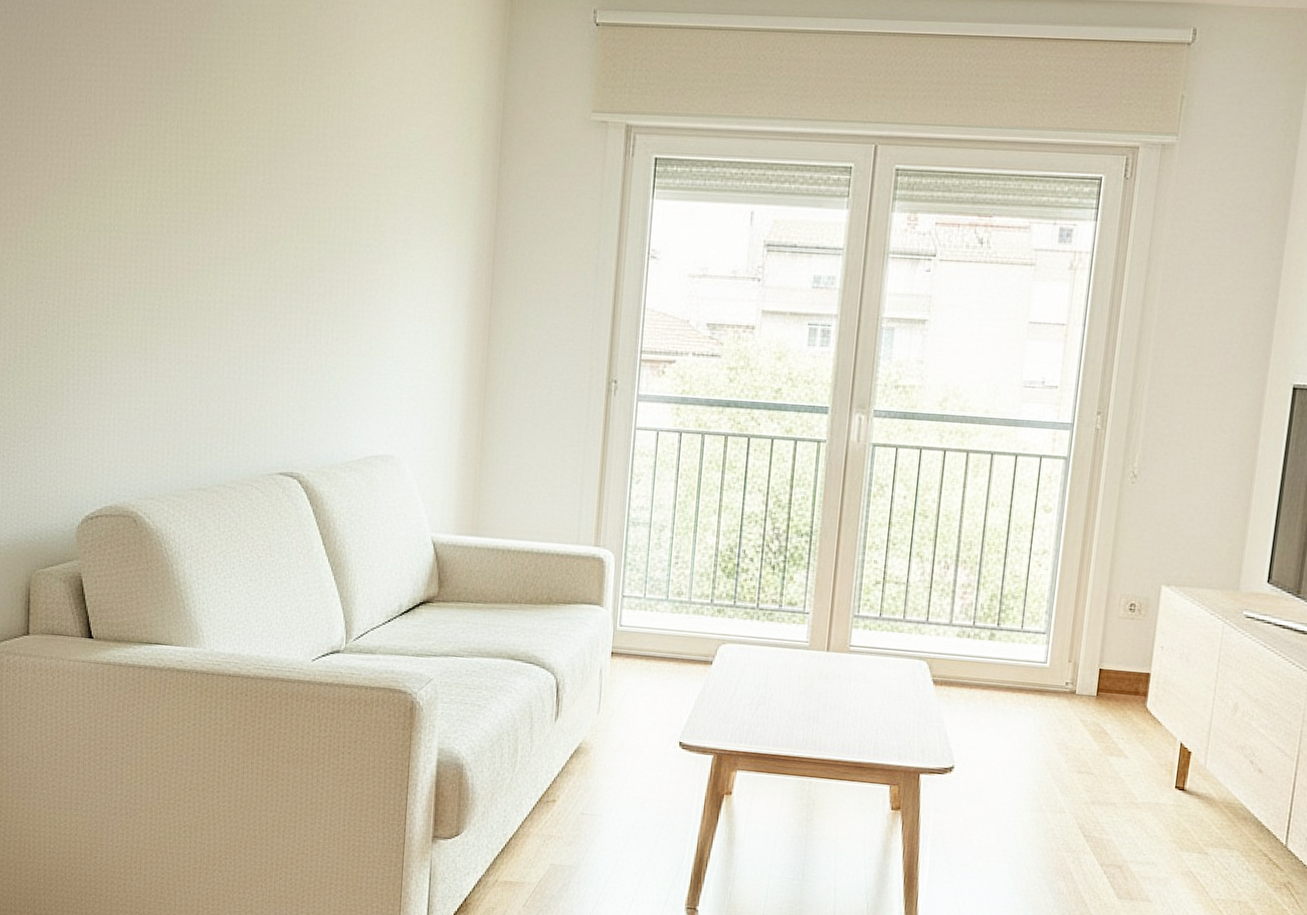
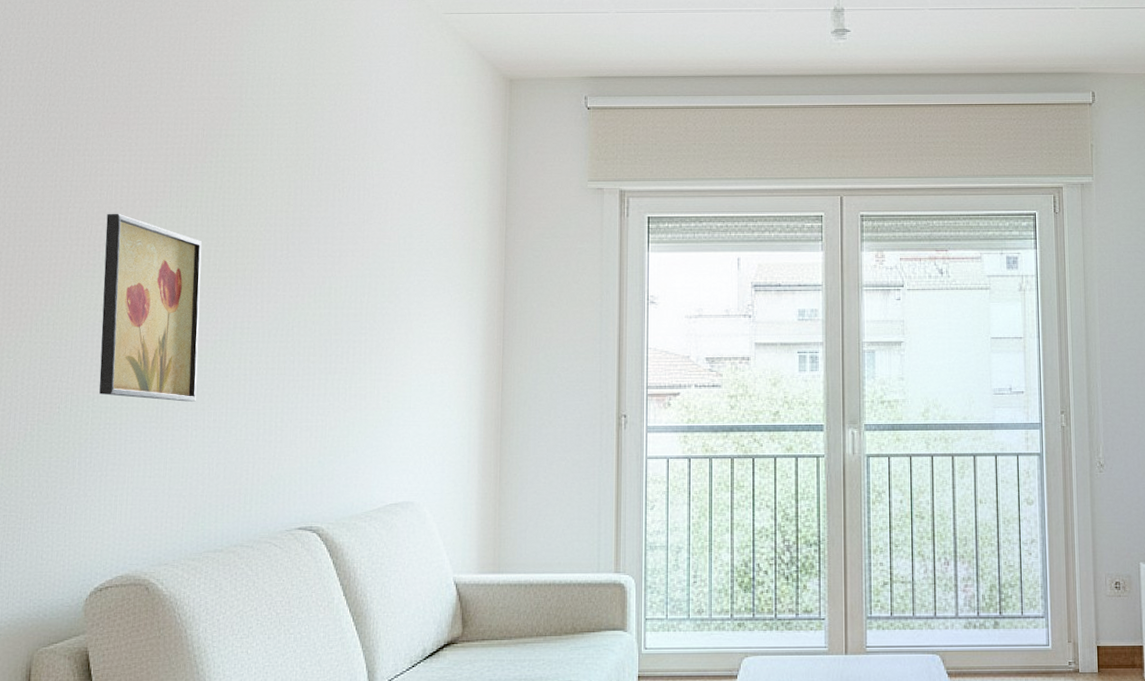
wall art: none [84,123,183,334] -> present [99,213,202,402]

